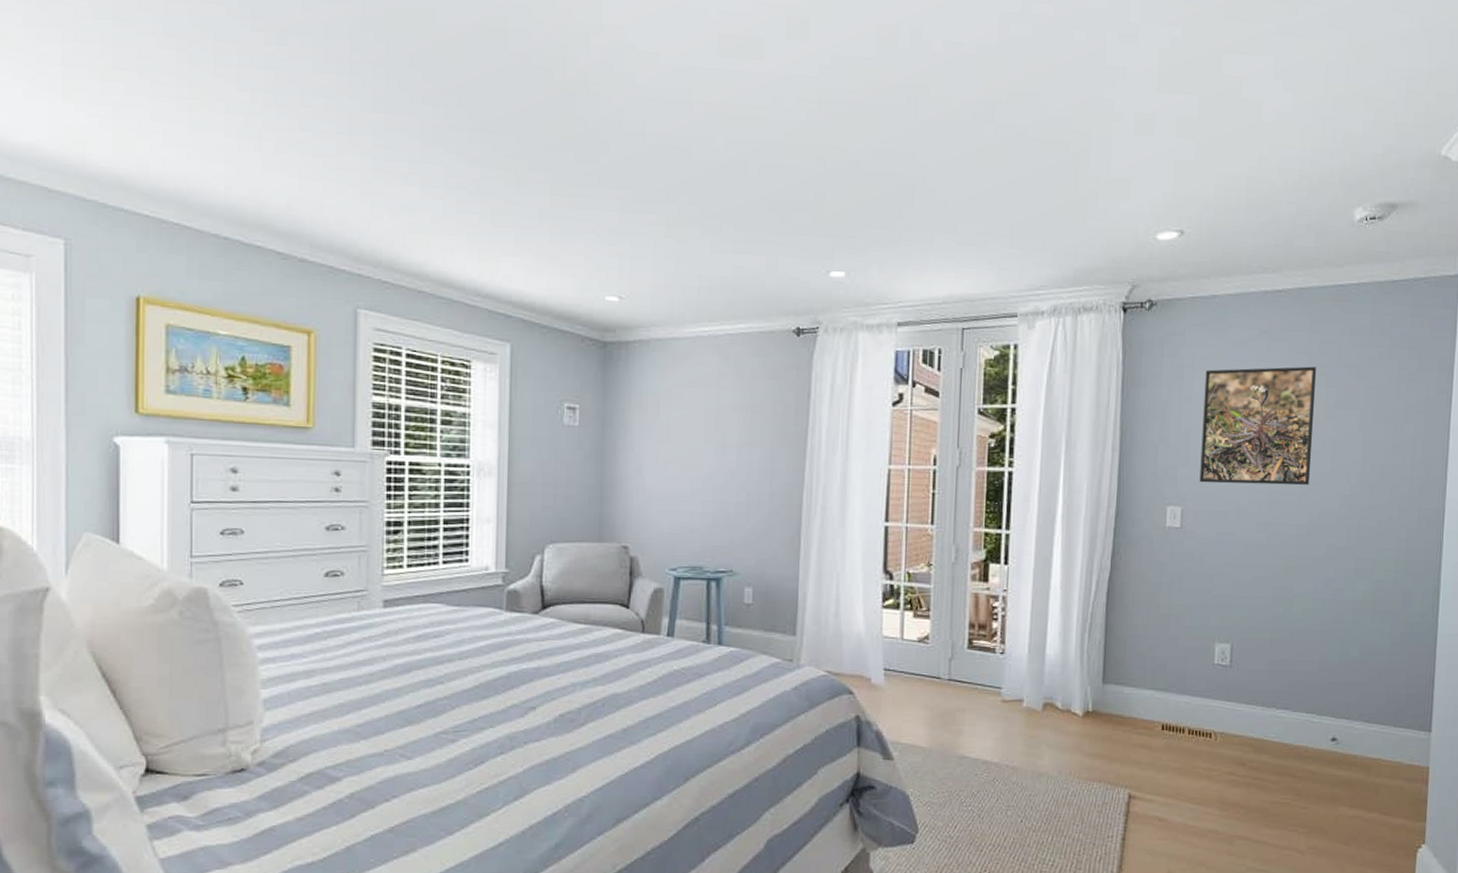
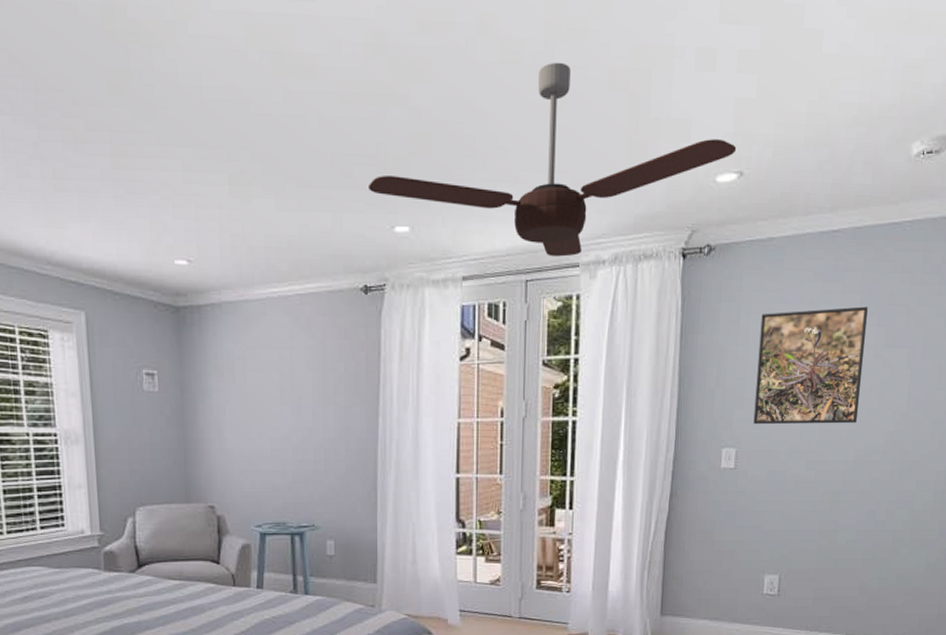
ceiling fan: none [805,122,1177,307] -> present [369,62,737,257]

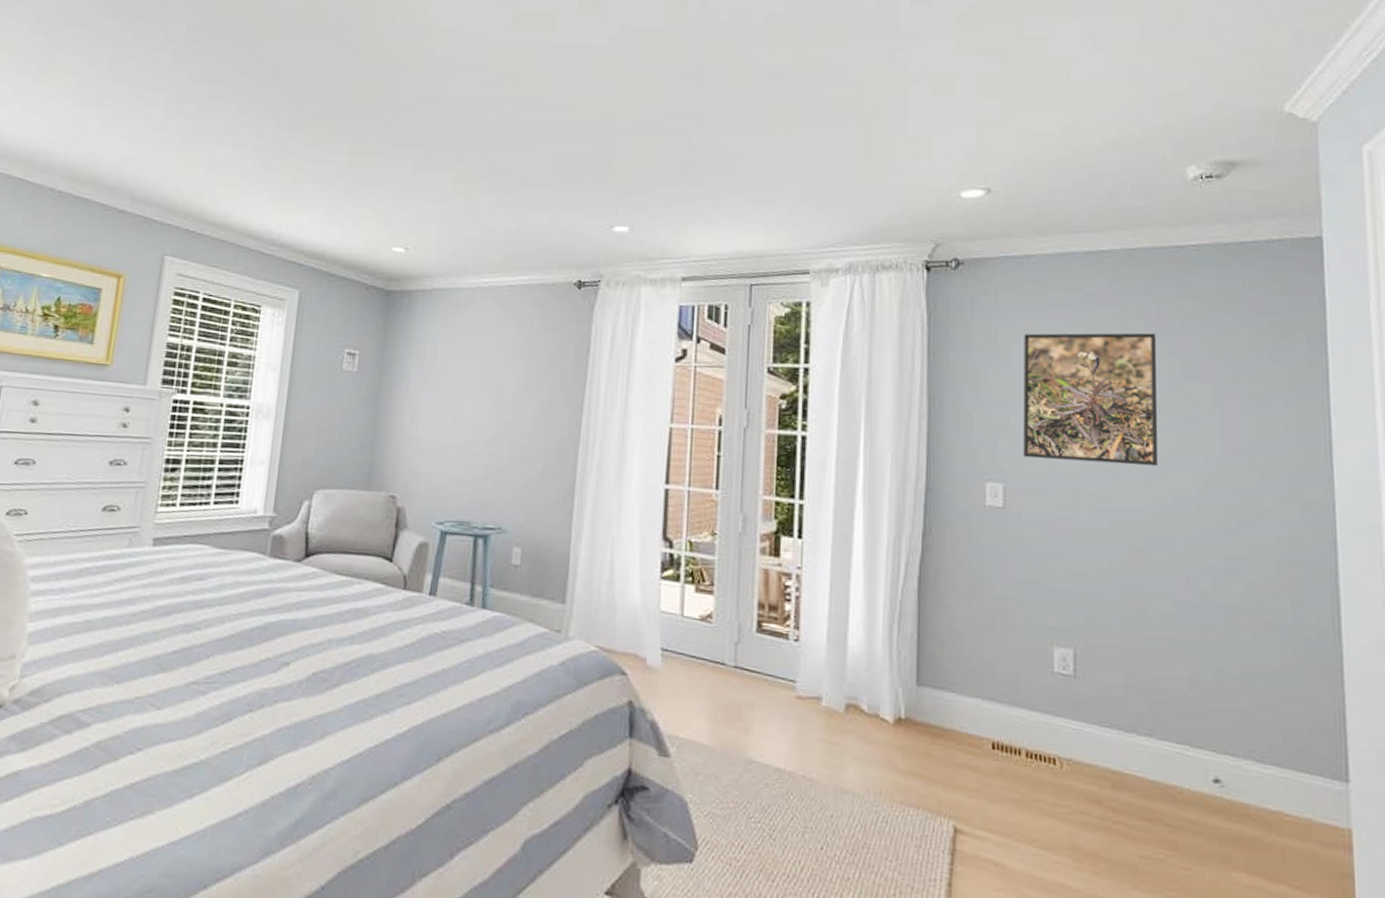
ceiling fan: present [369,62,737,257] -> none [590,84,982,263]

